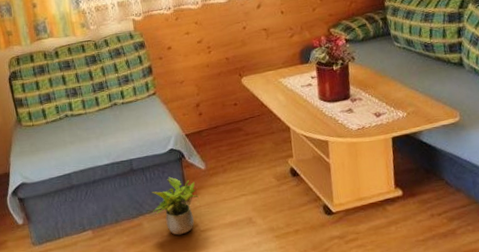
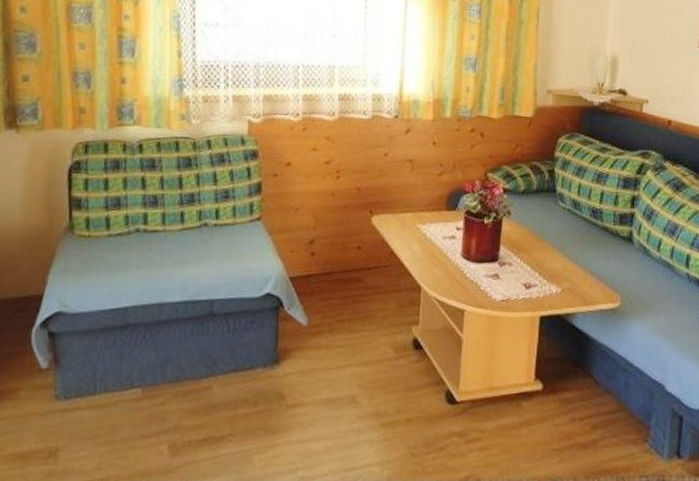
potted plant: present [152,176,199,235] -> none [229,329,292,408]

